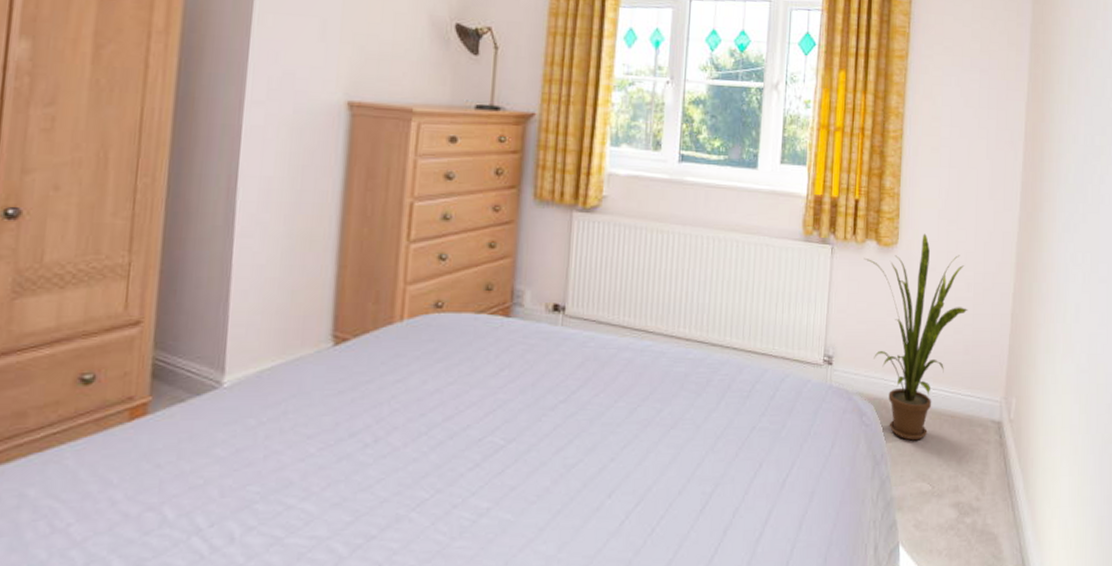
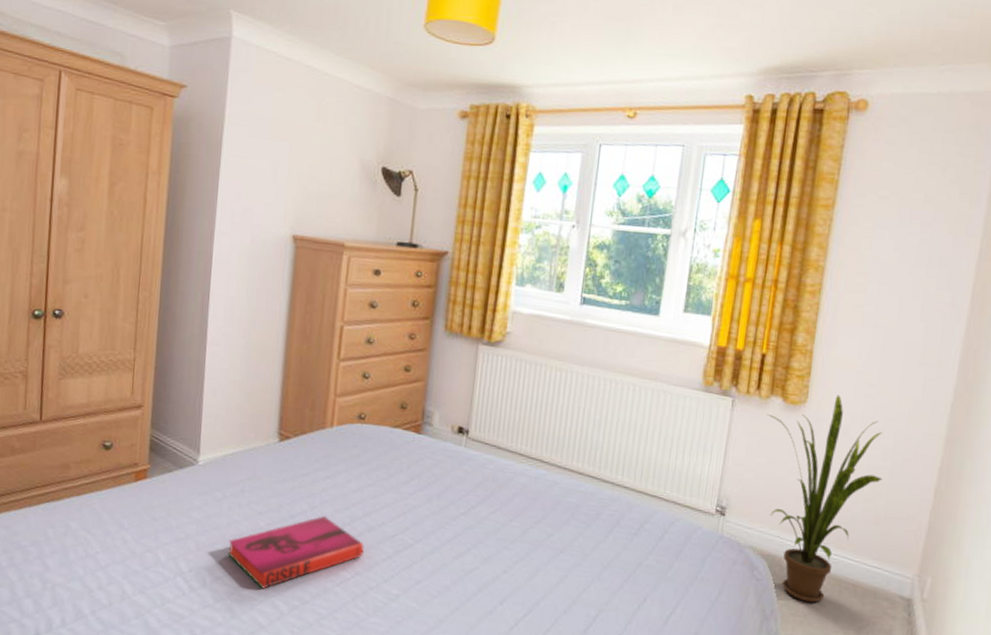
hardback book: none [265,428,446,531] -> present [228,516,364,589]

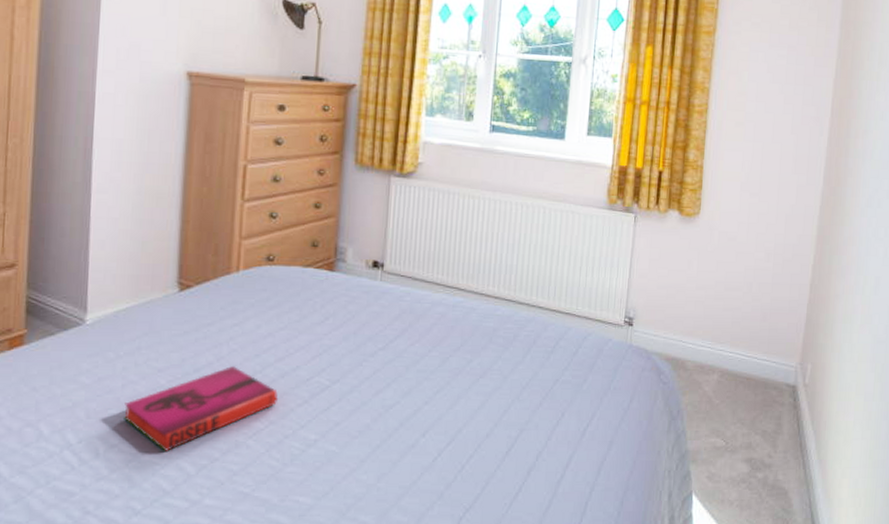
house plant: present [767,395,883,603] -> none [666,205,767,399]

